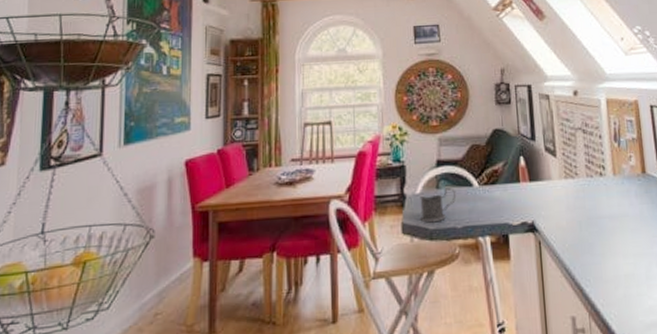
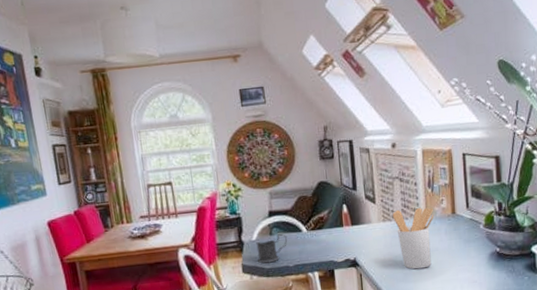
utensil holder: none [575,164,622,239] -> present [392,207,434,269]

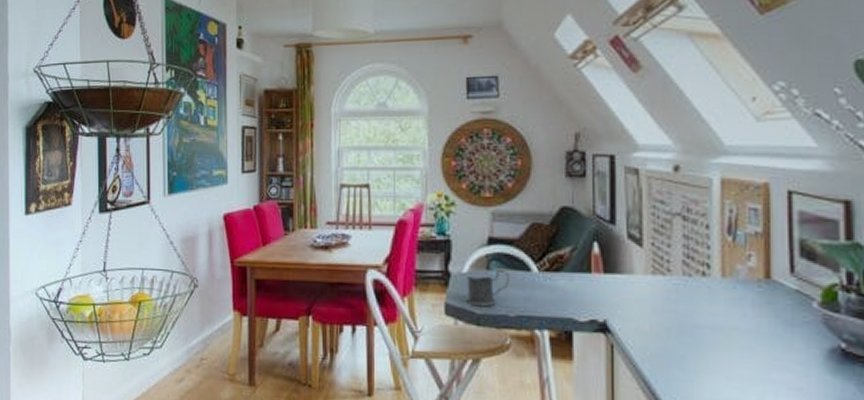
utensil holder: present [392,207,434,269] -> none [667,261,735,354]

